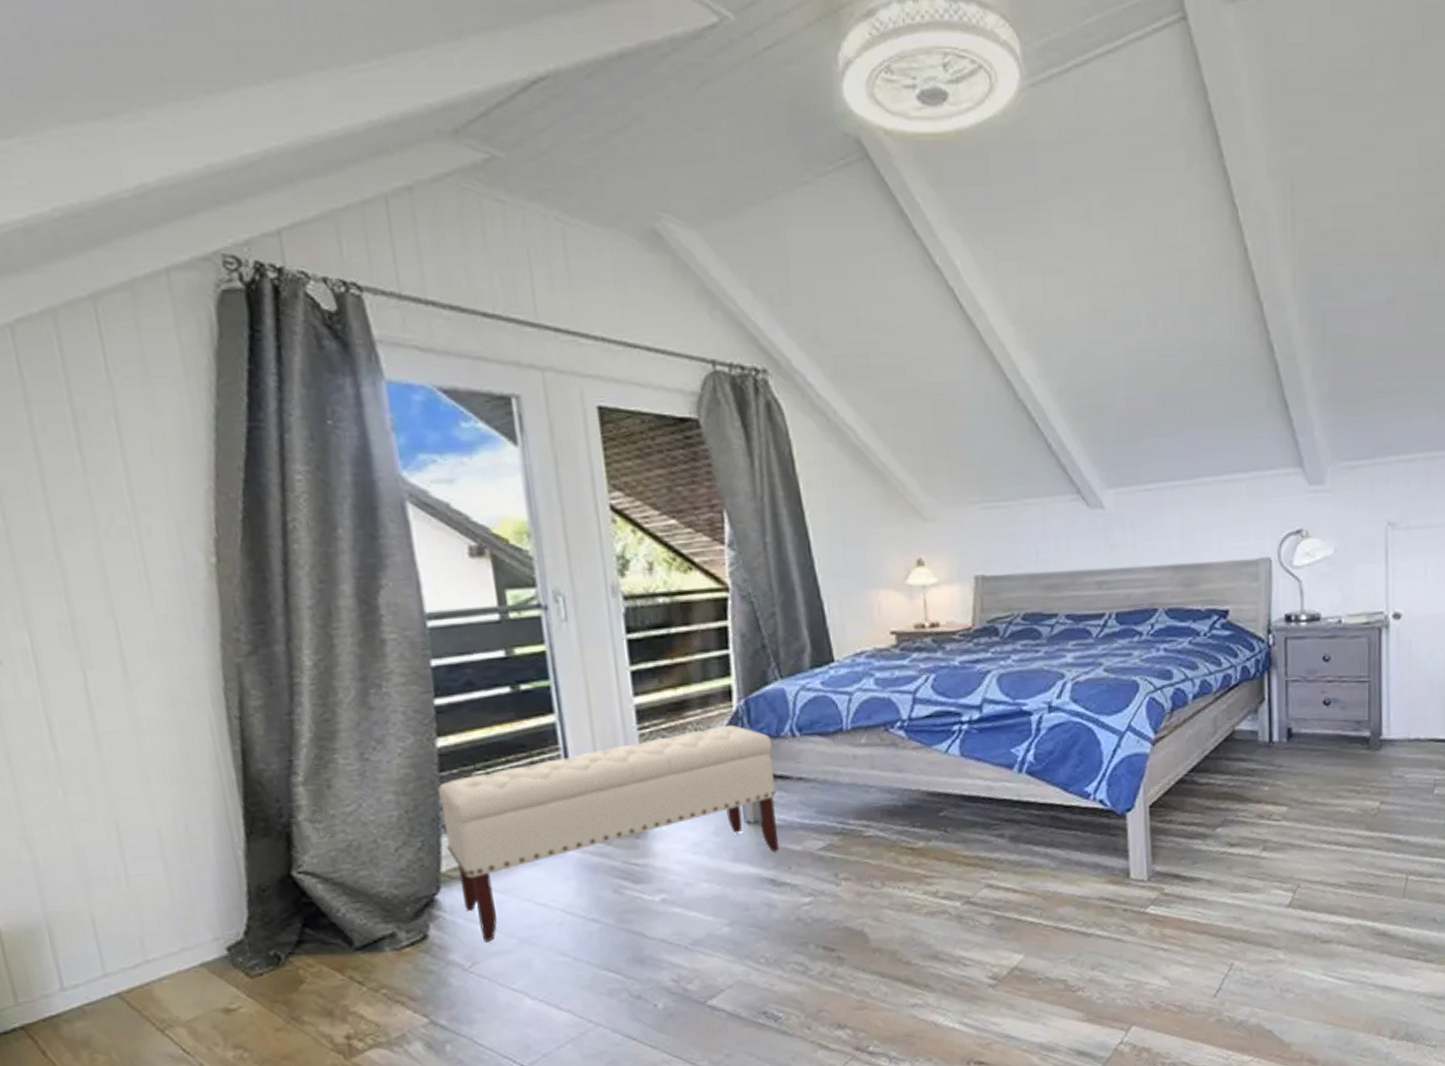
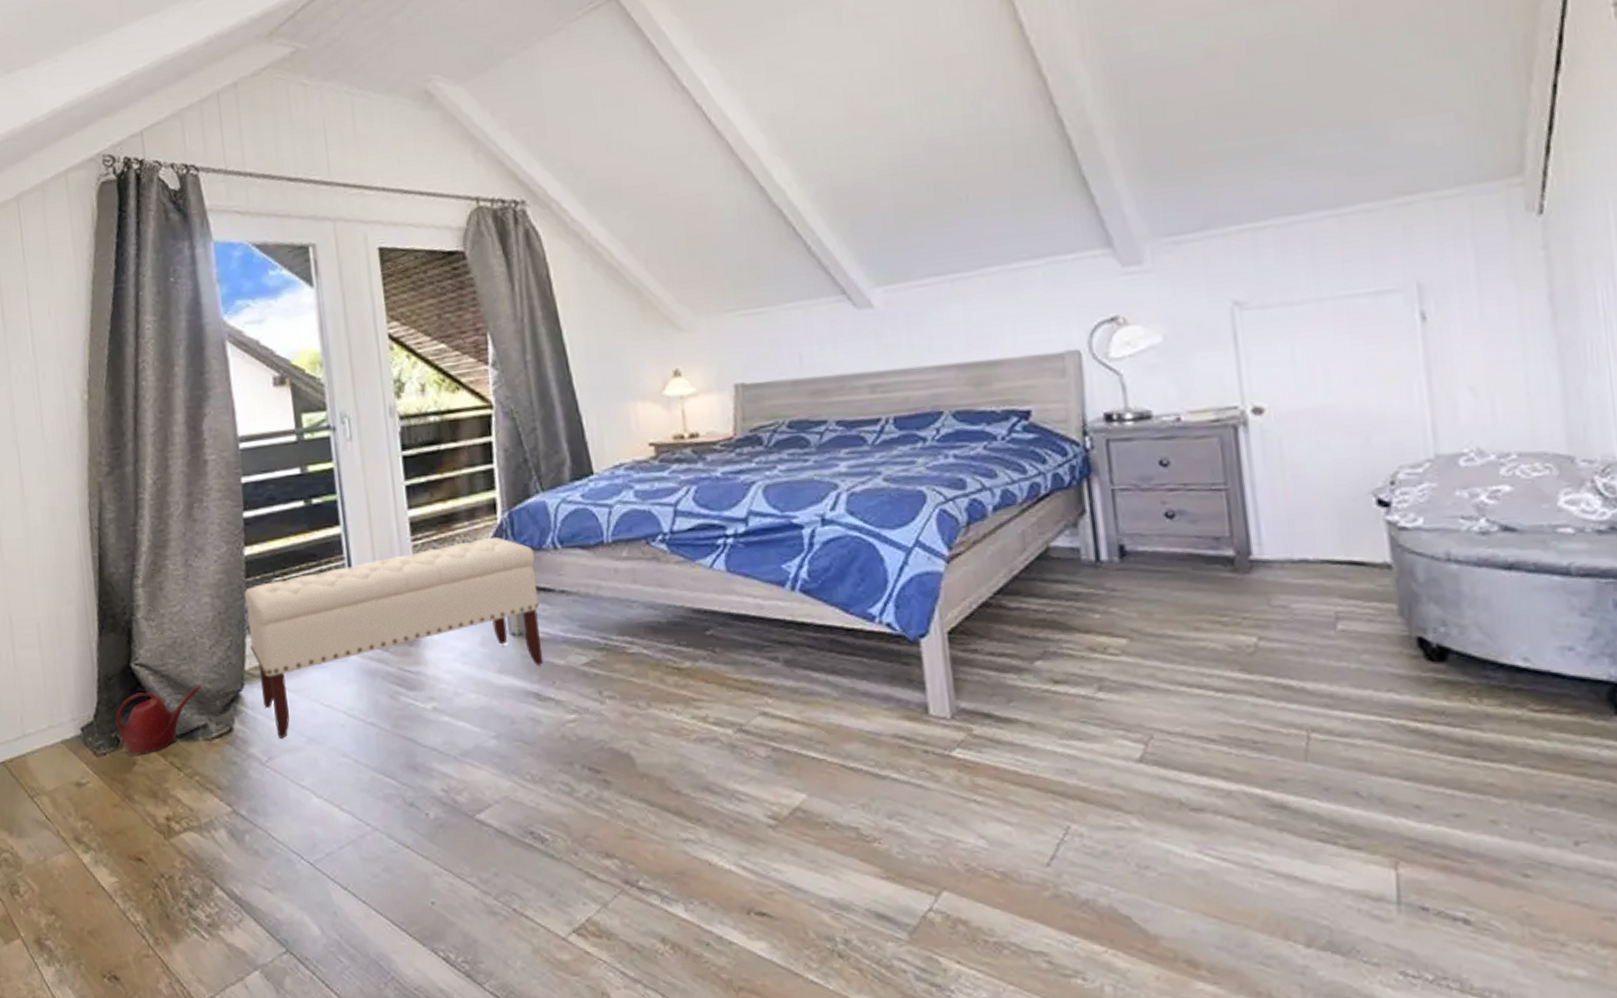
watering can: none [274,892,388,975] -> present [115,685,203,756]

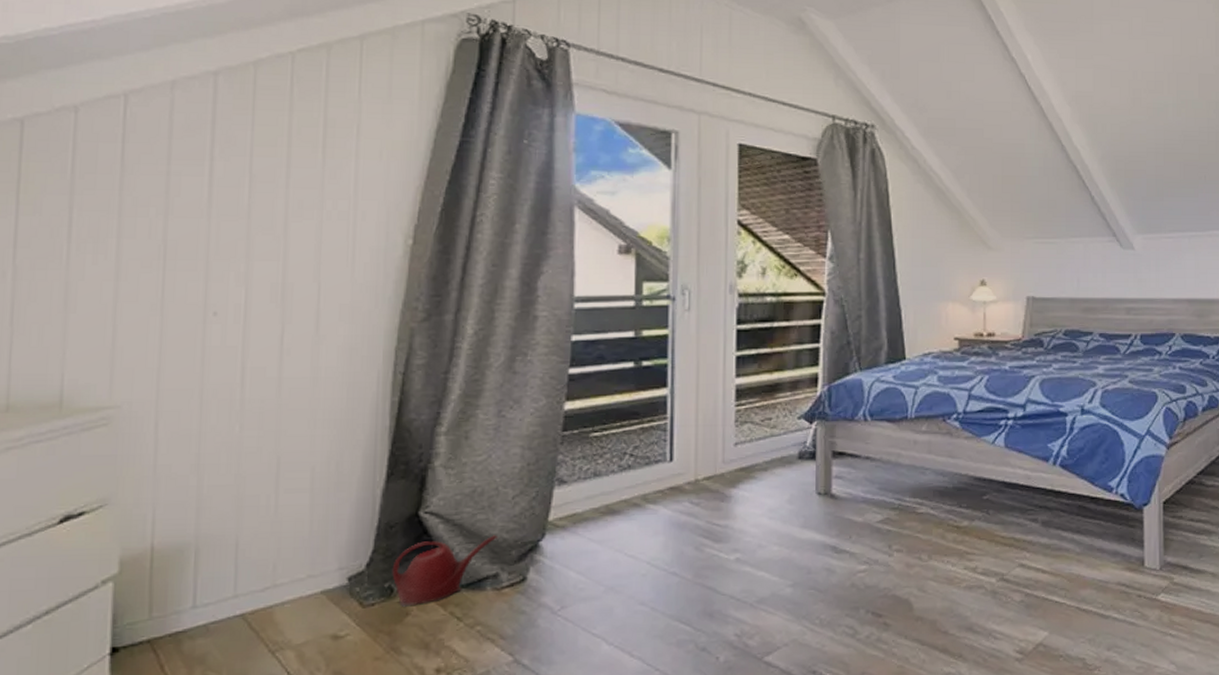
bench: present [245,536,544,739] -> none [557,407,846,588]

